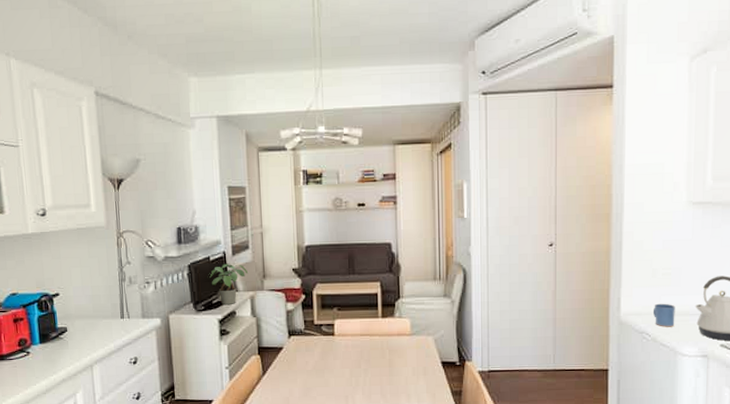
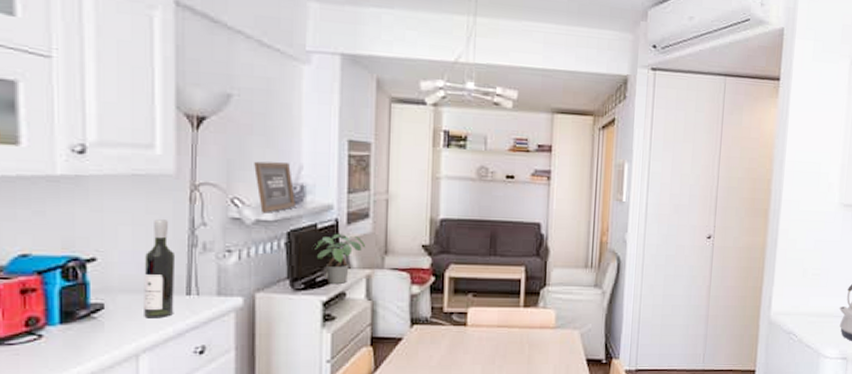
bottle: none [90,261,114,338] -> present [144,219,174,319]
picture frame: none [160,210,192,251] -> present [254,161,295,213]
mug: present [652,303,675,327] -> none [800,304,822,328]

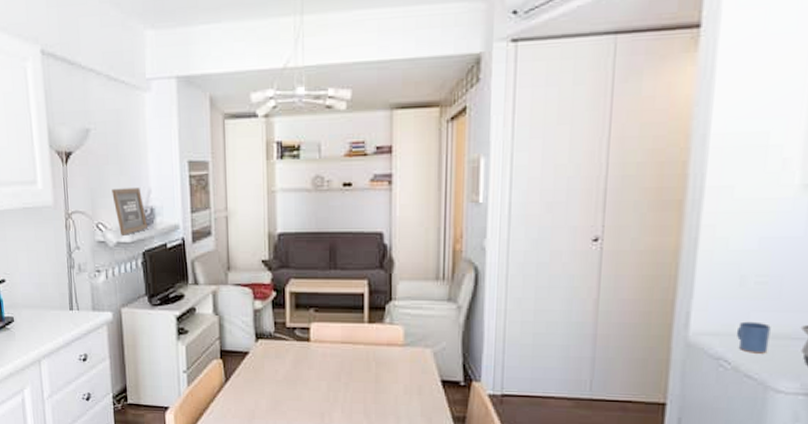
bottle: present [144,219,174,319] -> none [37,245,62,330]
potted plant: present [311,233,366,284] -> none [164,251,211,299]
mug: none [800,304,822,328] -> present [736,321,771,354]

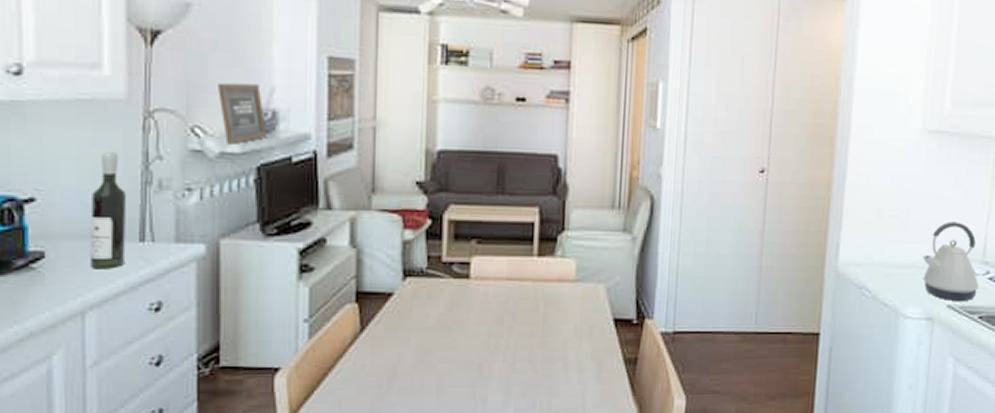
bottle: none [37,245,62,330] -> present [90,152,126,269]
mug: present [736,321,771,354] -> none [875,252,901,282]

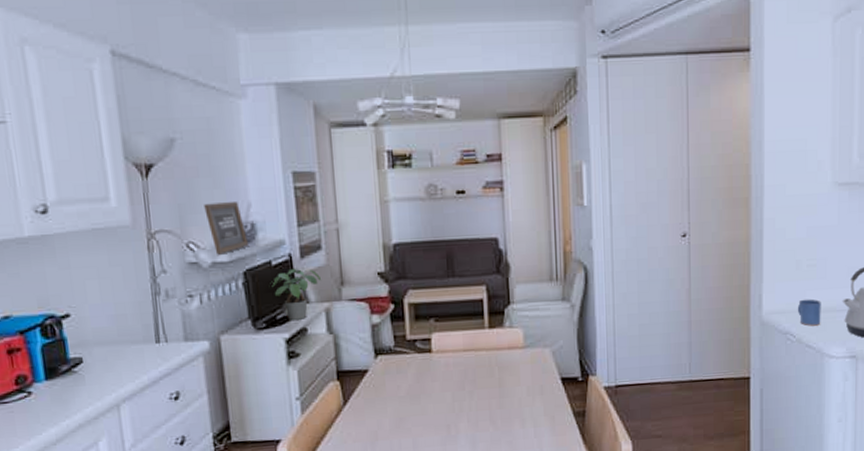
bottle: present [90,152,126,269] -> none [113,270,147,369]
potted plant: none [285,167,350,228] -> present [269,268,322,320]
mug: none [875,252,901,282] -> present [797,299,821,326]

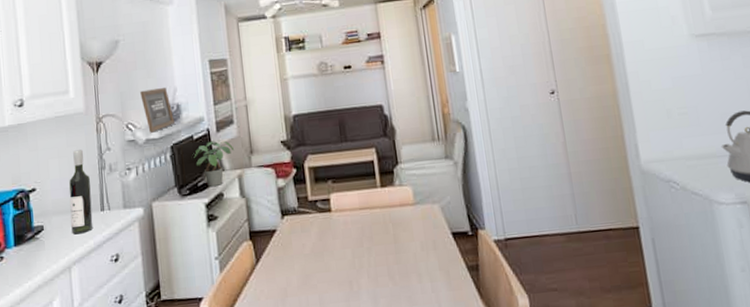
bottle: none [113,270,147,369] -> present [68,149,93,235]
mug: present [797,299,821,326] -> none [676,146,703,174]

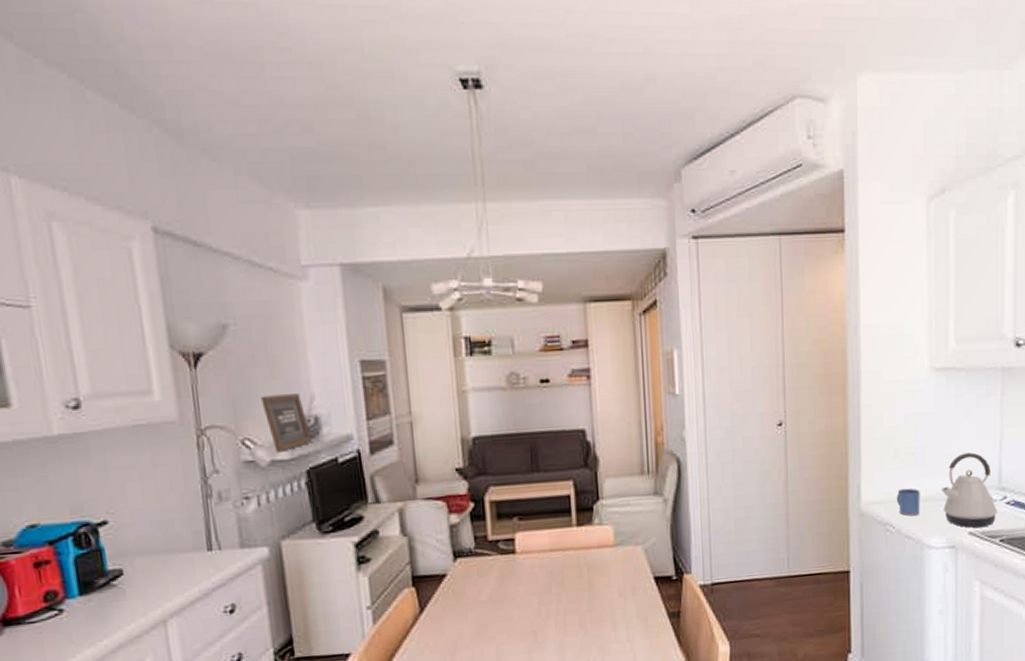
bottle: present [68,149,93,235] -> none [158,471,197,581]
potted plant: present [191,140,235,187] -> none [335,465,395,522]
mug: none [676,146,703,174] -> present [896,488,920,517]

